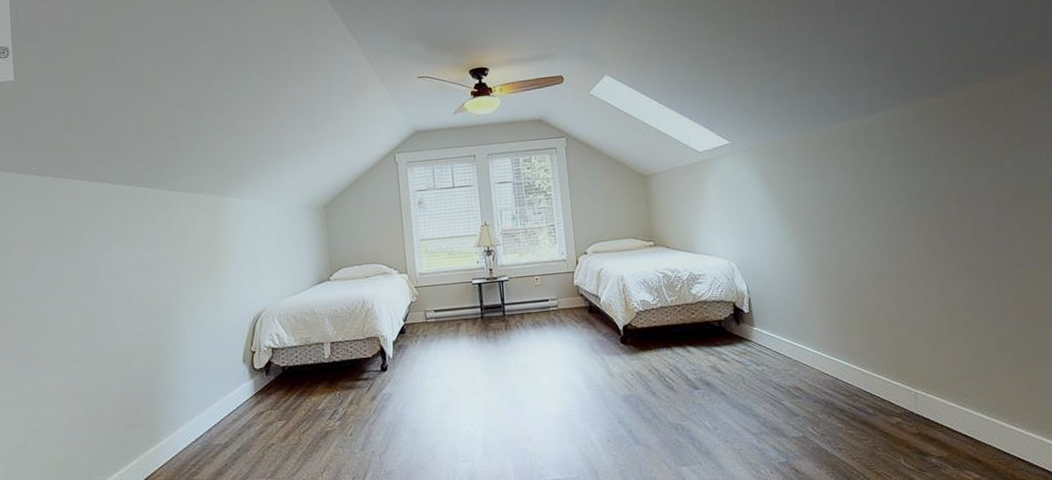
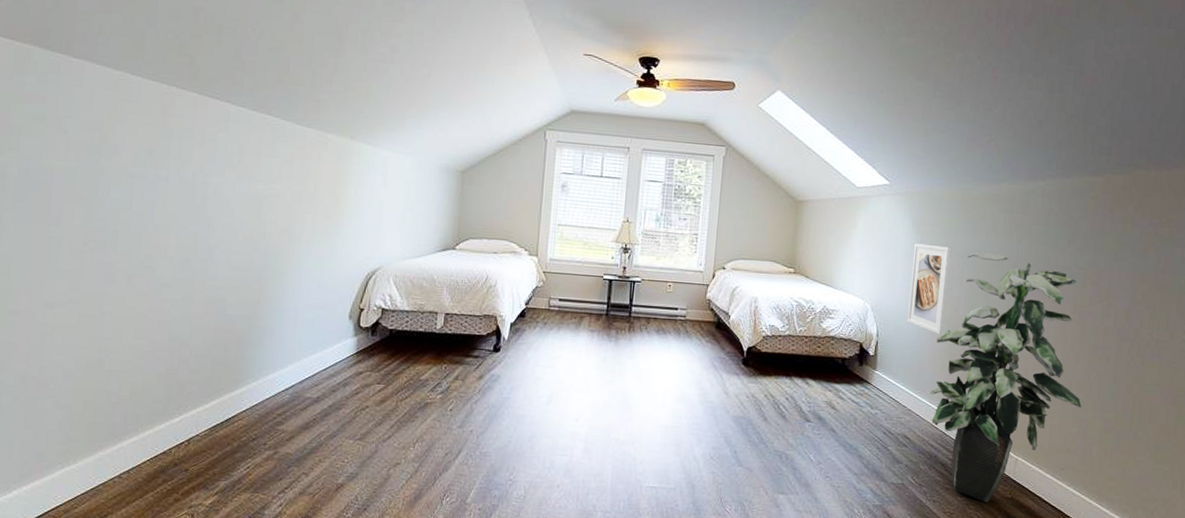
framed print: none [766,193,814,281] -> present [907,243,952,335]
indoor plant: none [808,191,971,443] -> present [929,252,1081,503]

